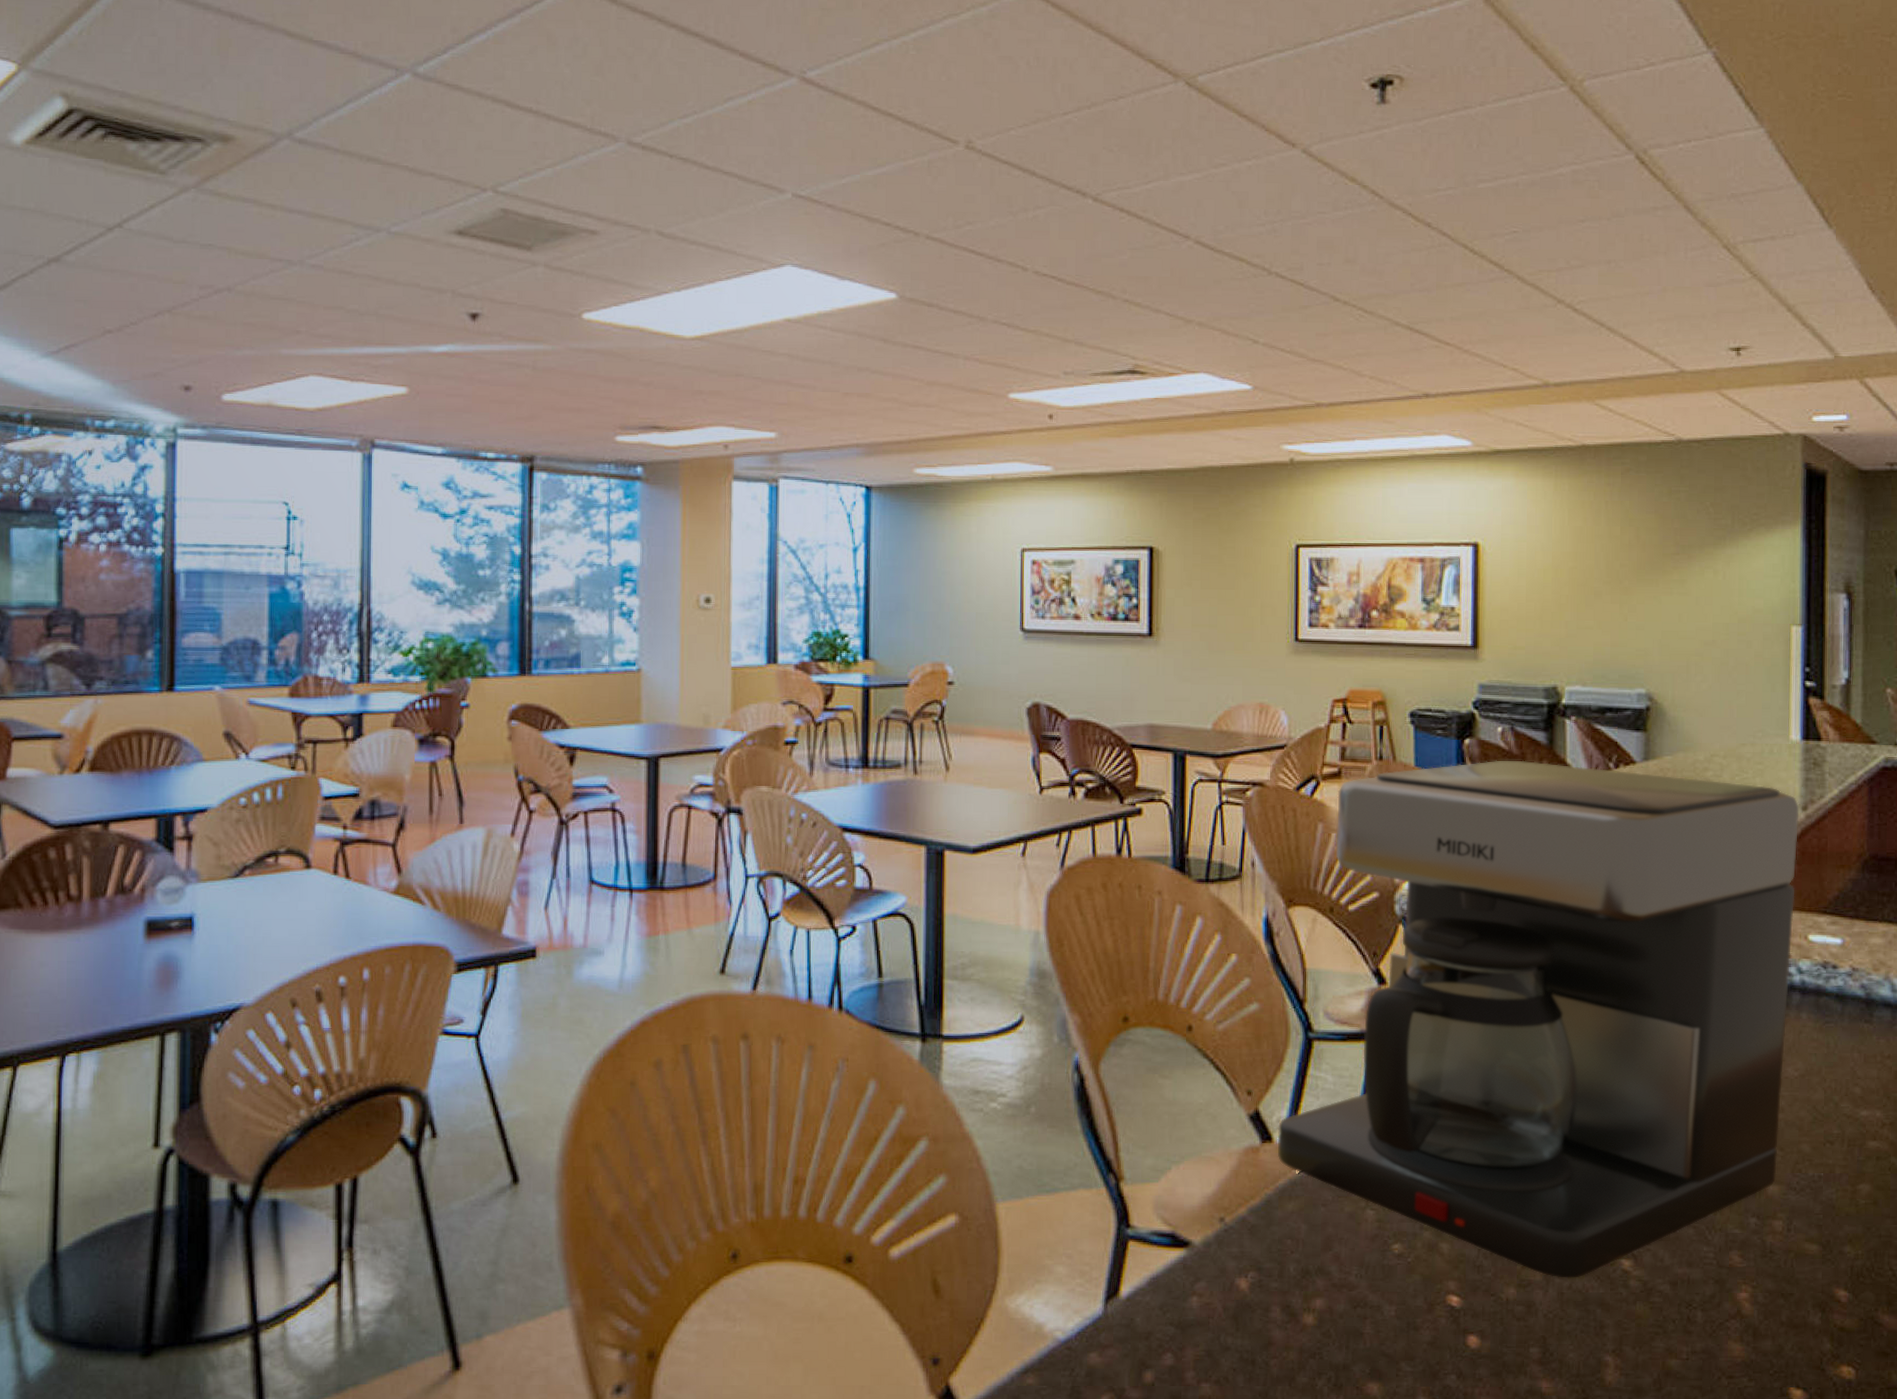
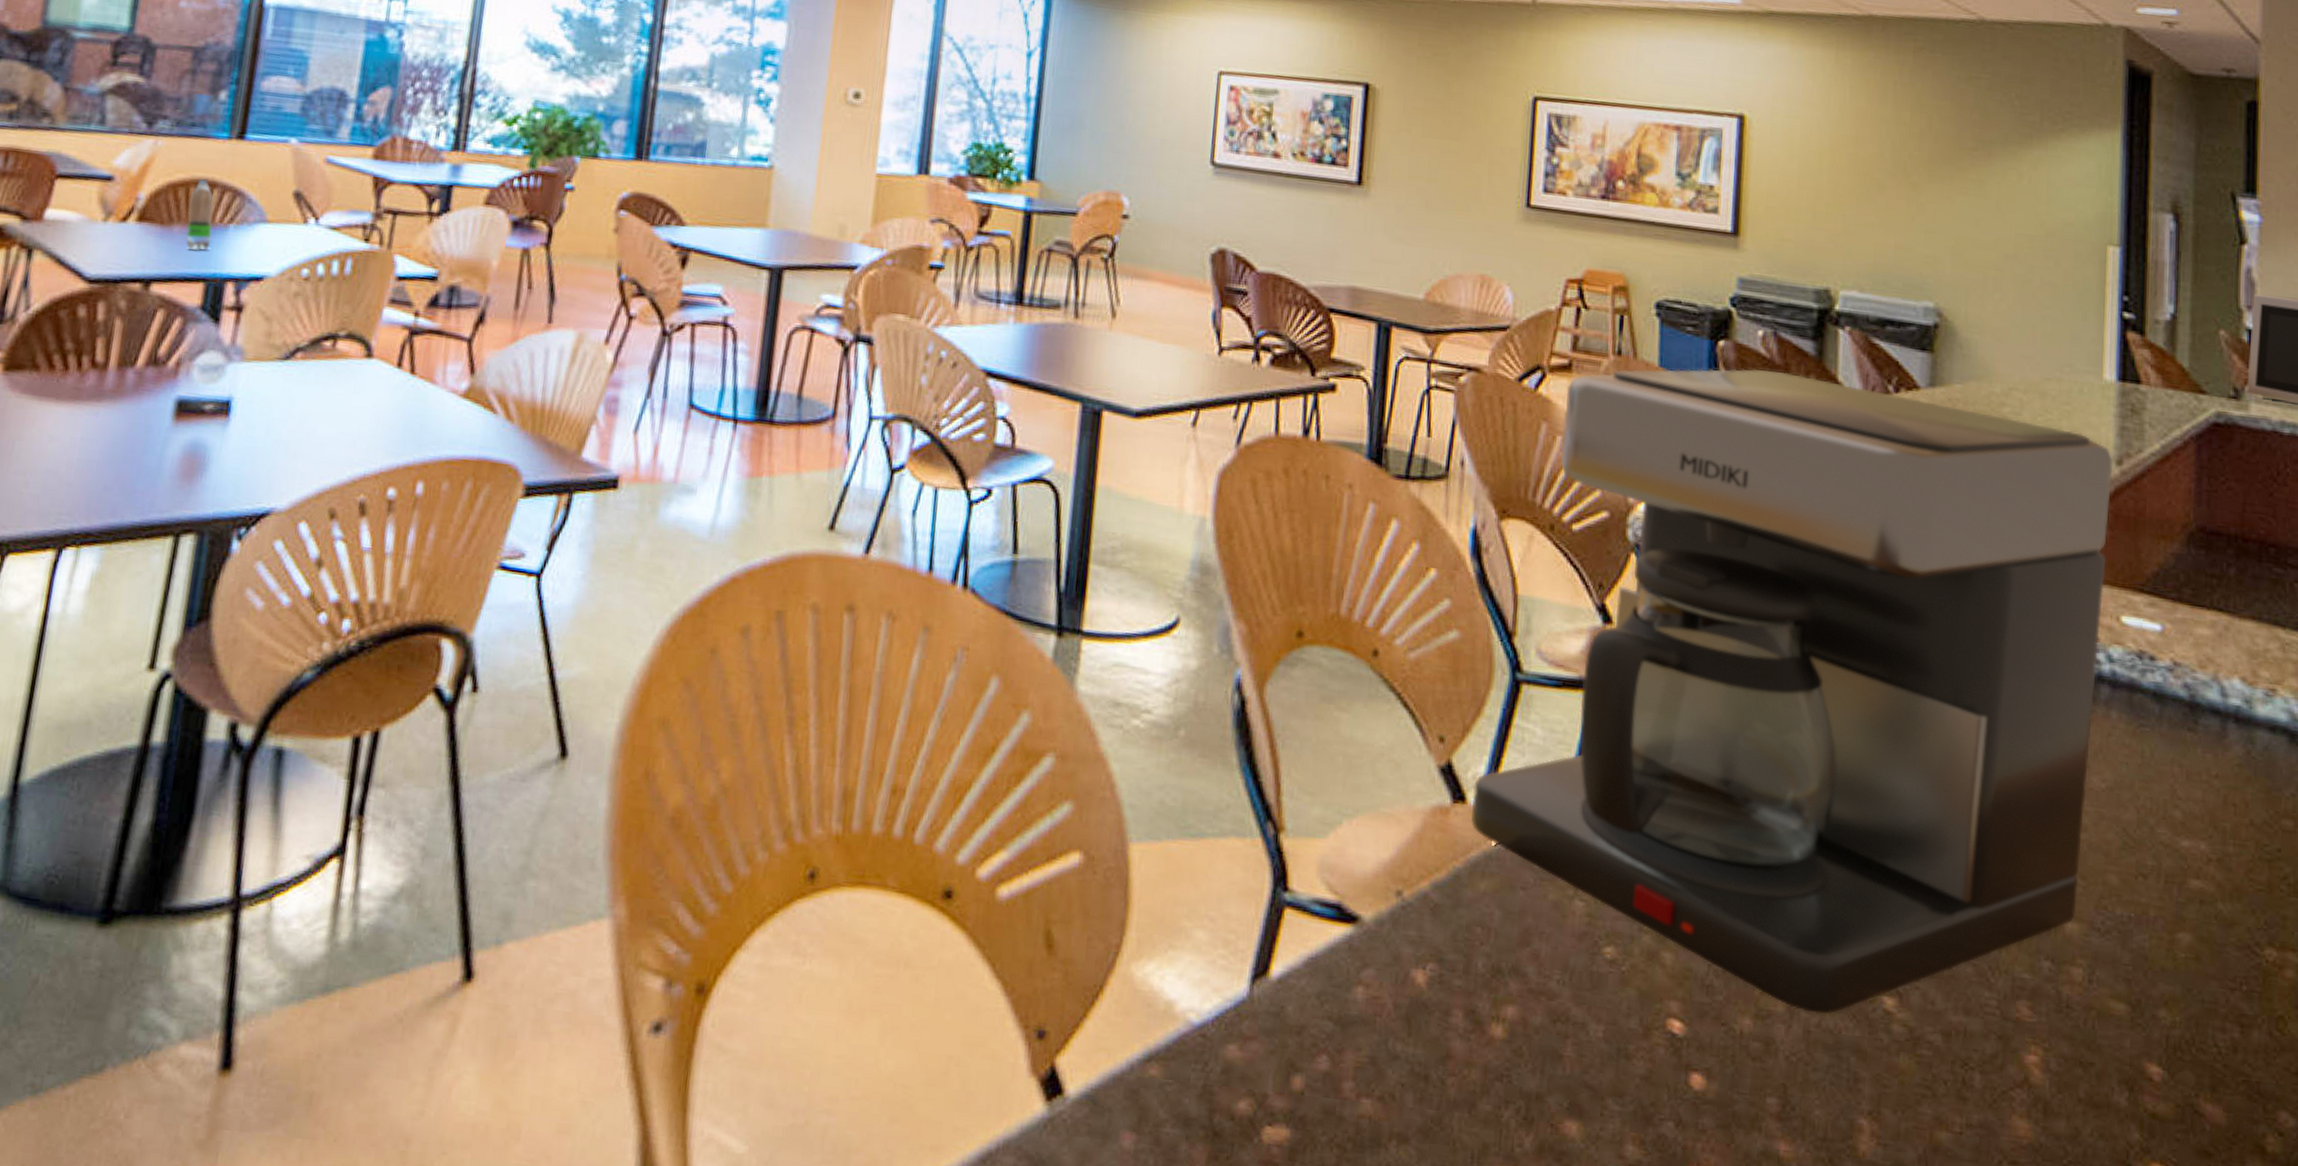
bottle: none [132,728,157,792] -> present [185,178,215,251]

